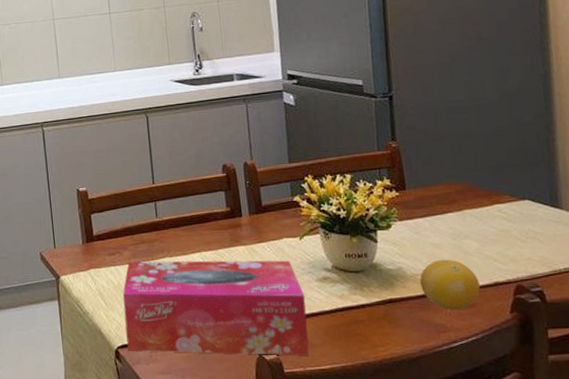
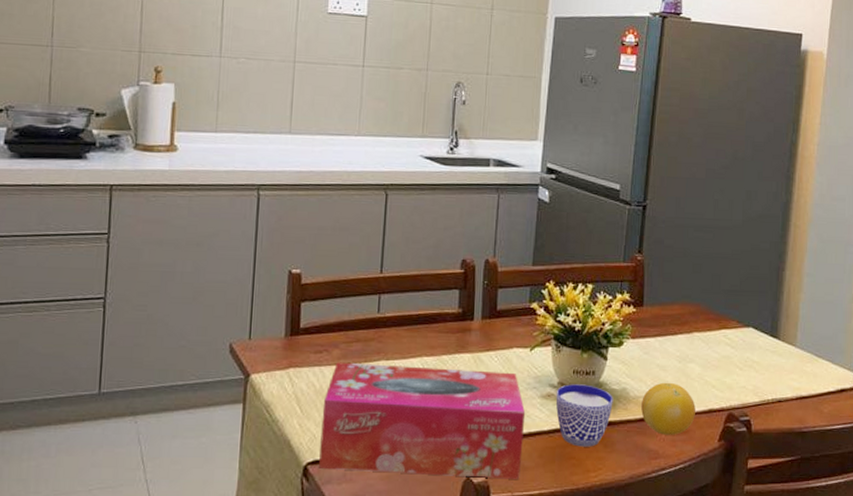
cup: none [331,266,391,324] -> present [555,384,613,447]

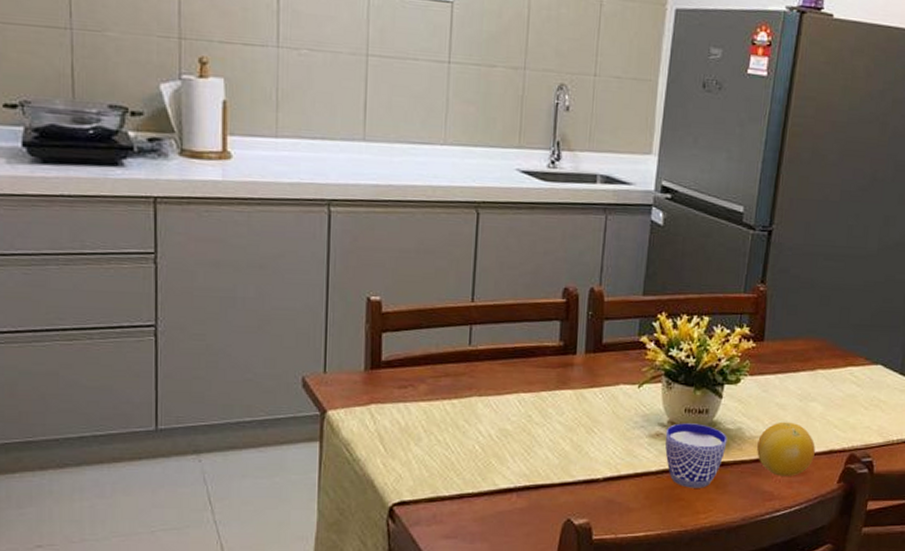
tissue box: present [319,362,526,479] -> none [406,398,632,521]

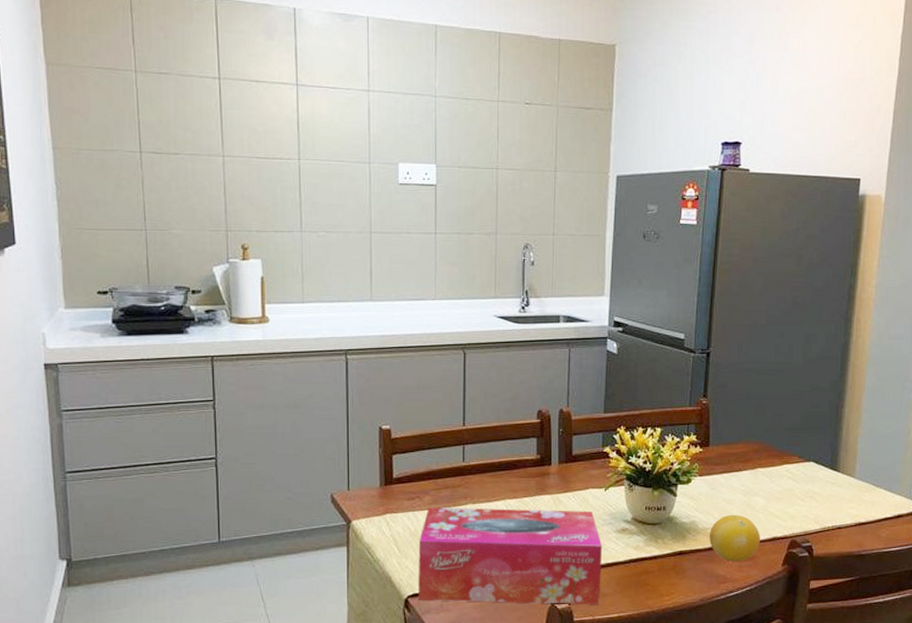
tissue box: none [406,398,632,521] -> present [418,507,603,605]
cup: present [665,423,727,488] -> none [630,519,683,575]

